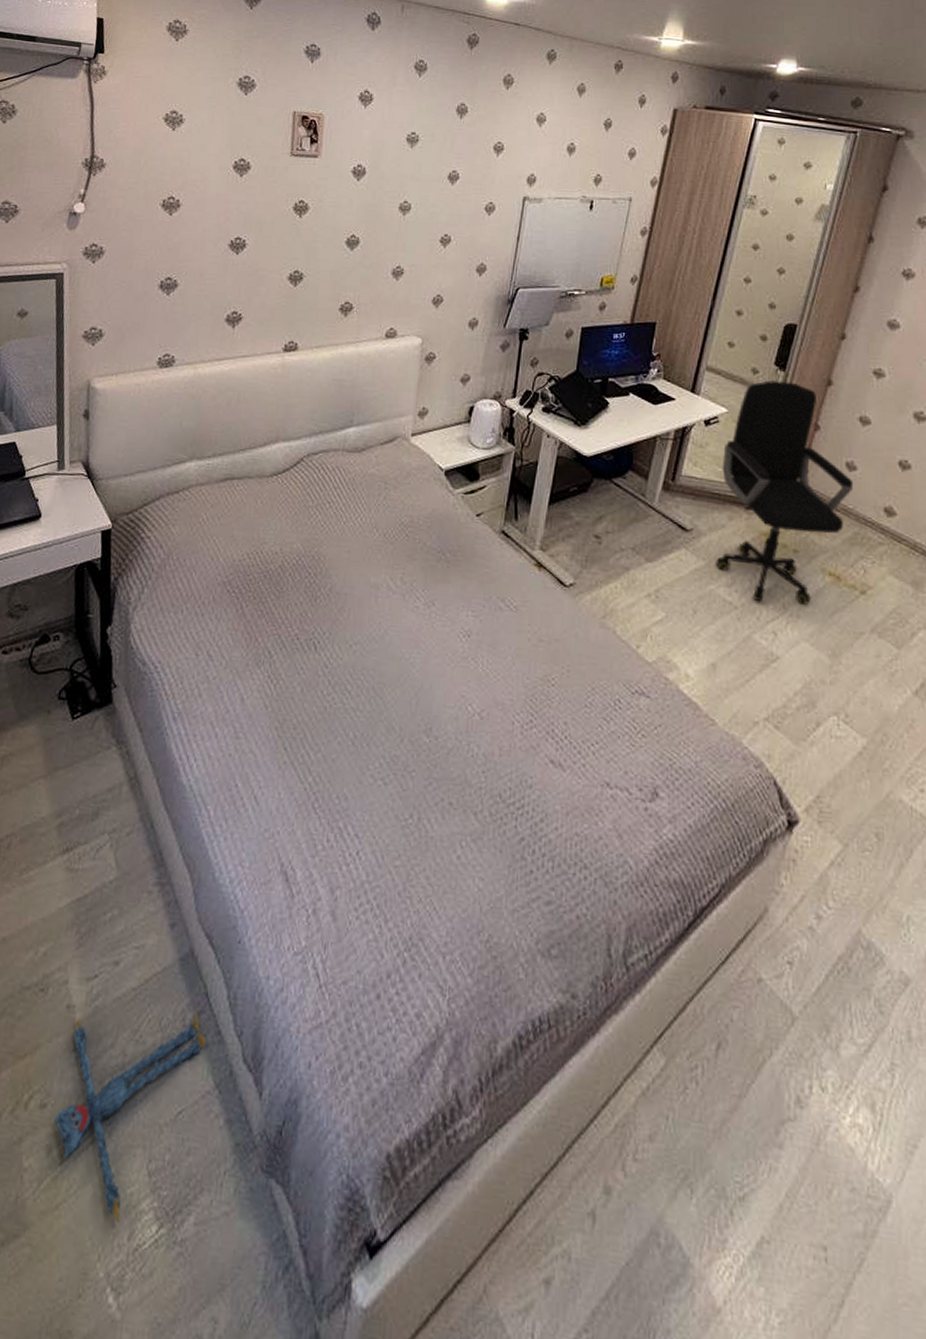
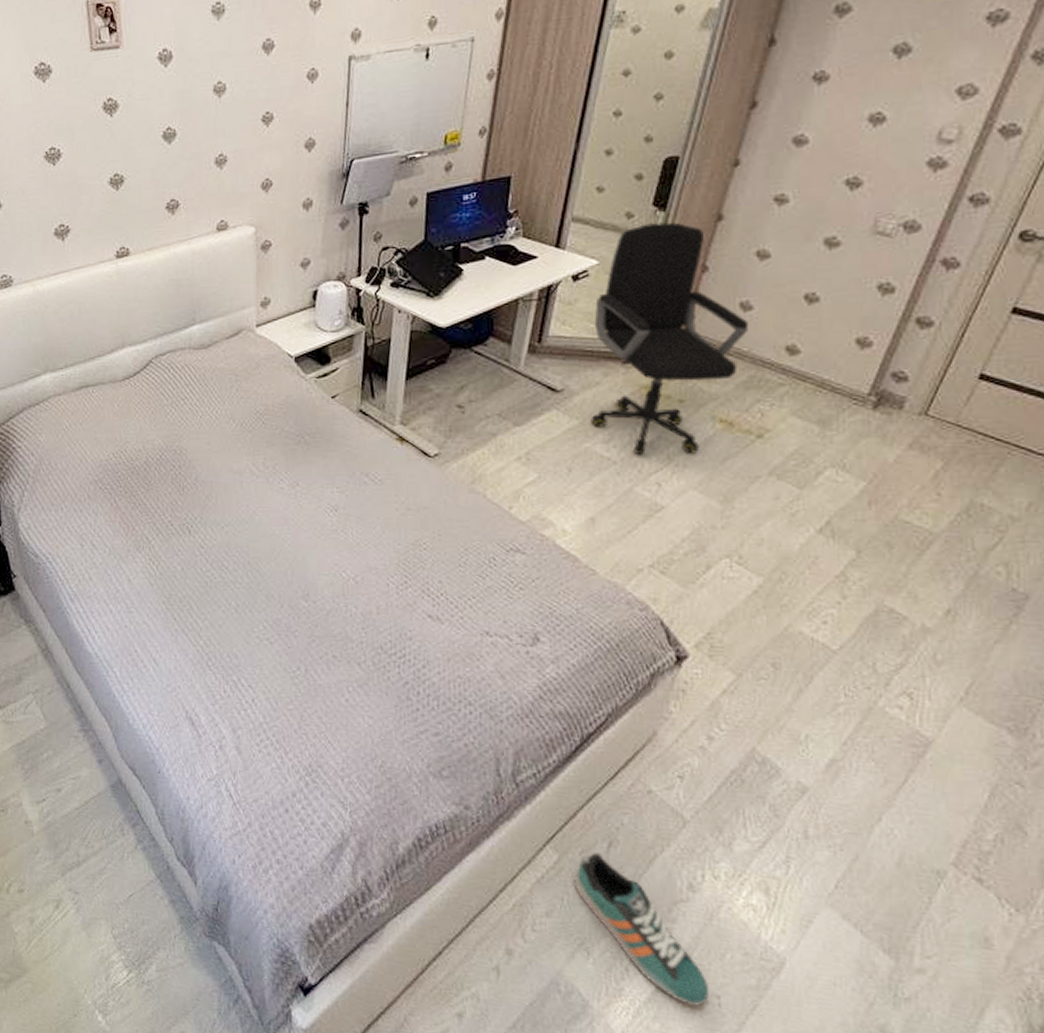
plush toy: present [54,1012,207,1223] -> none [32,825,144,969]
sneaker: none [680,1056,817,1262] -> present [573,853,710,1006]

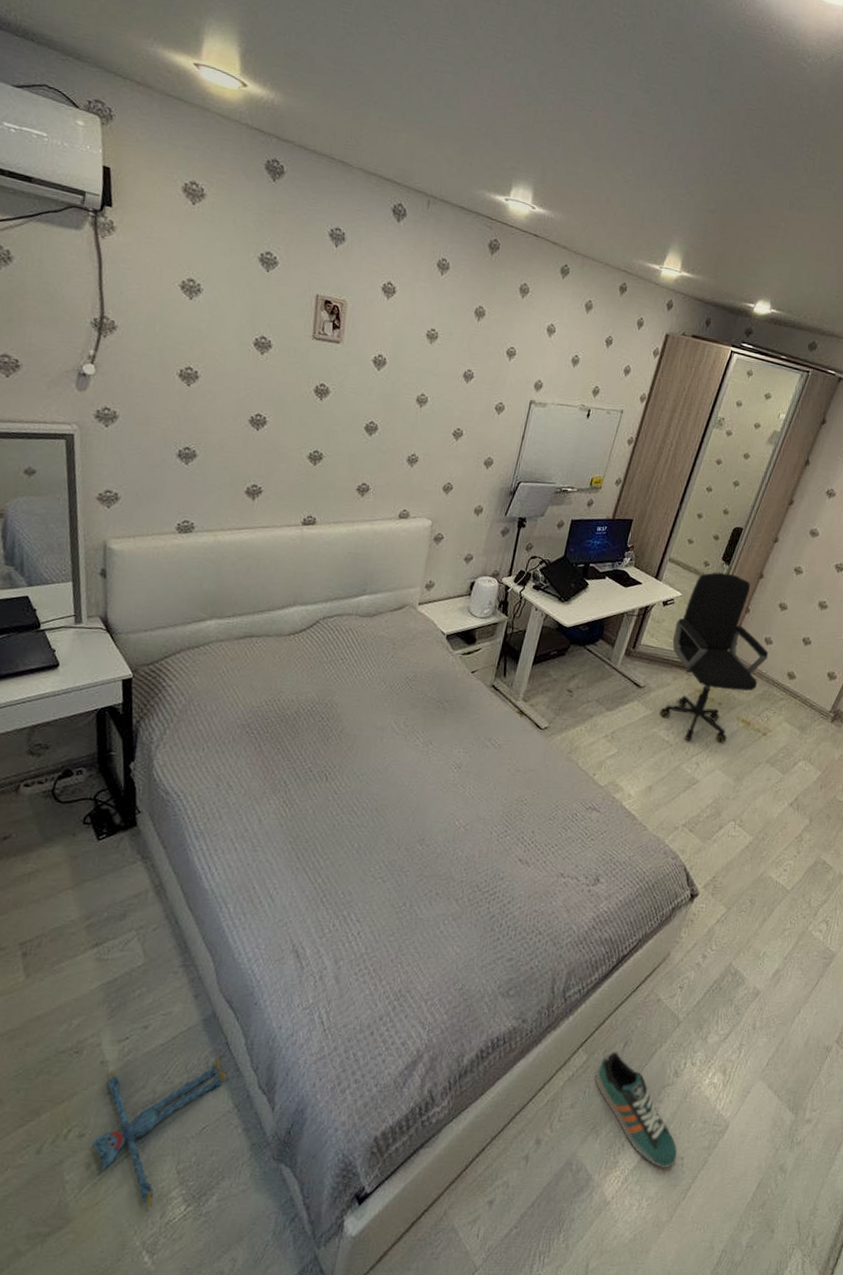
plush toy: none [32,825,144,969] -> present [92,1057,227,1208]

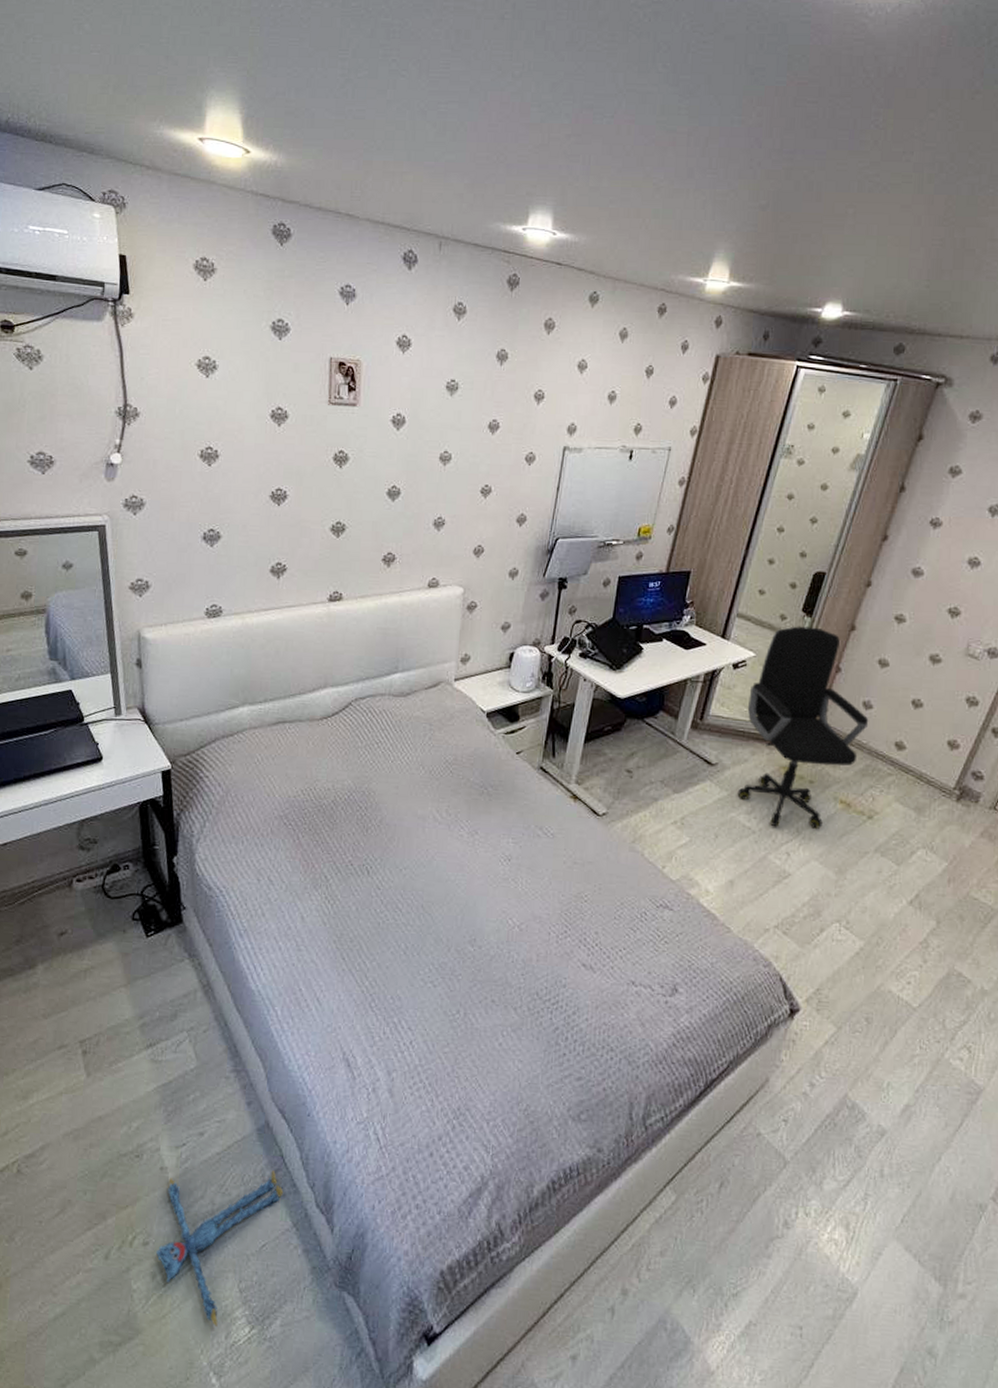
sneaker: present [595,1052,678,1168] -> none [687,1193,794,1338]

